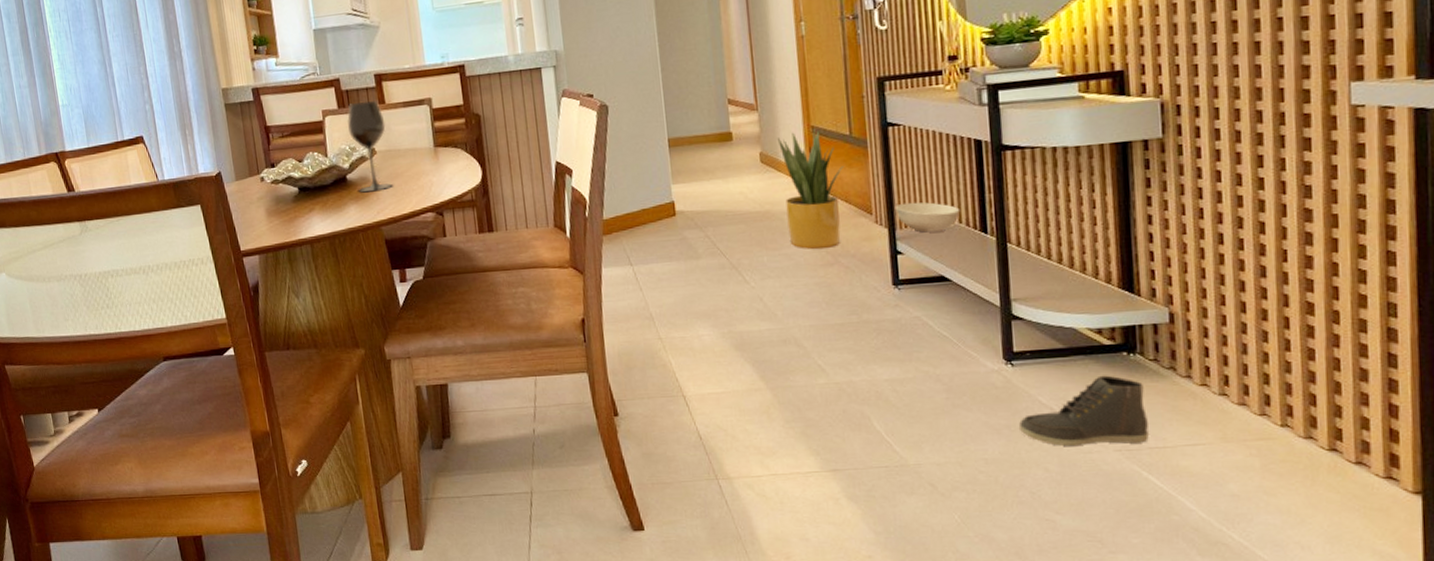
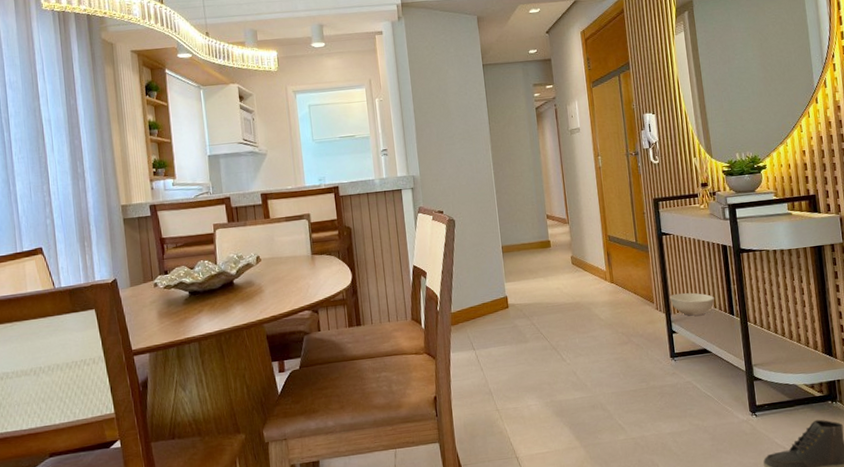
wineglass: present [346,101,393,193] -> none [235,216,275,295]
planter: present [776,128,844,250] -> none [583,237,633,332]

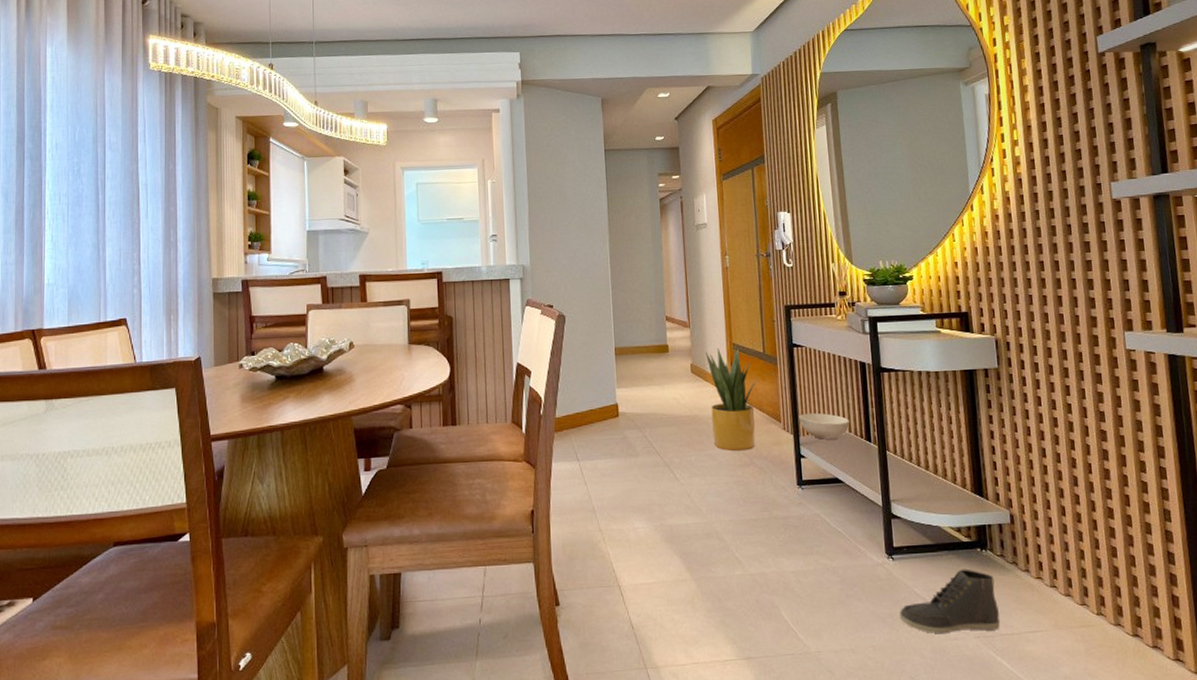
planter: none [583,237,633,332] -> present [705,345,759,452]

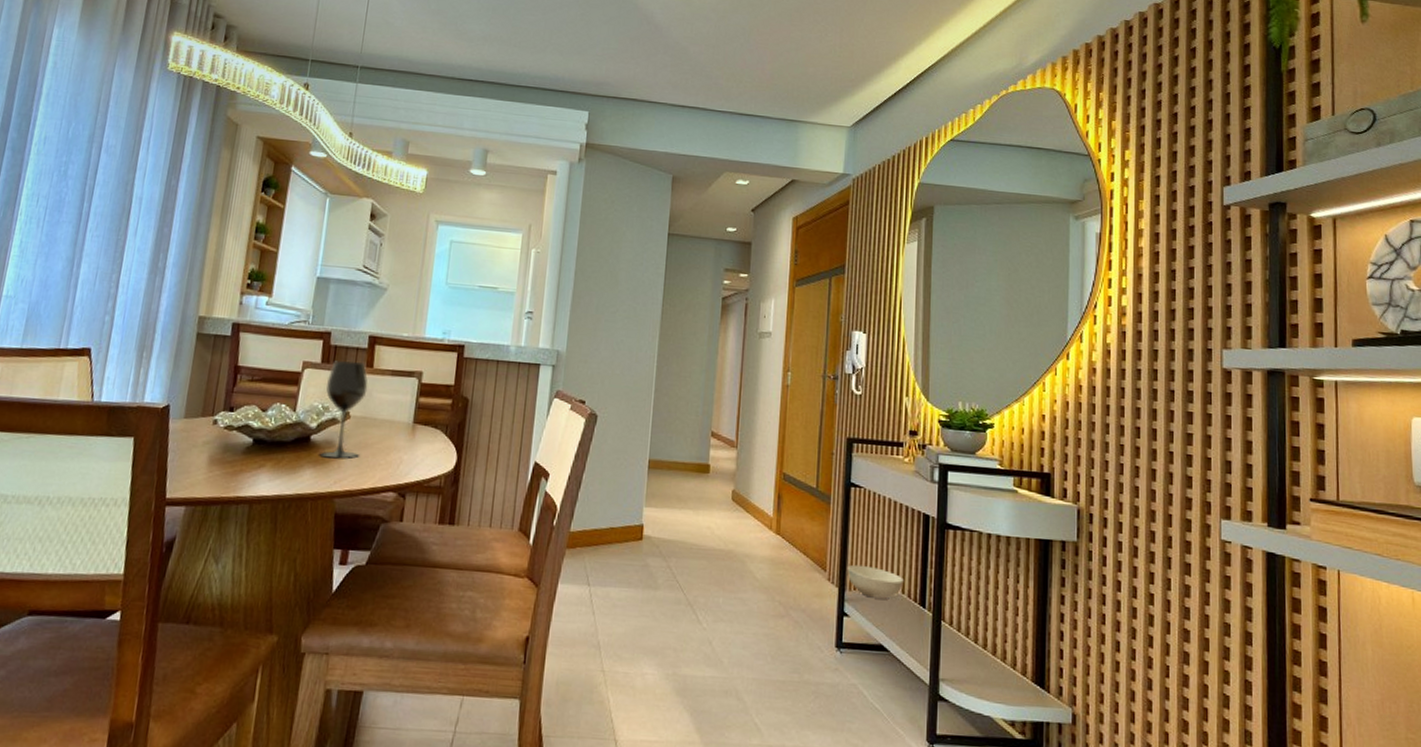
wineglass: none [329,299,367,383] -> present [319,361,368,460]
planter: present [705,345,759,452] -> none [746,475,807,600]

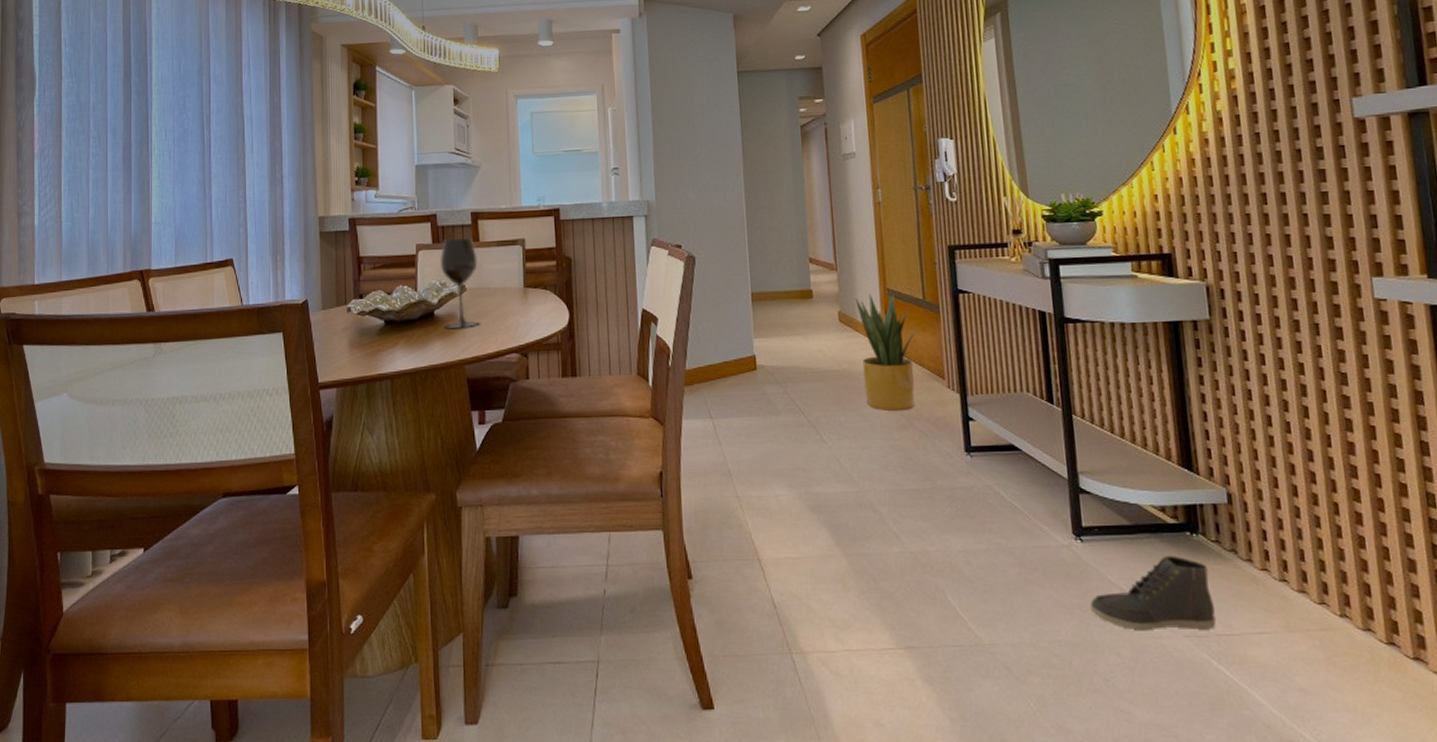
planter: none [746,475,807,600] -> present [854,291,918,412]
bowl: present [847,564,905,599] -> none [966,369,1028,400]

